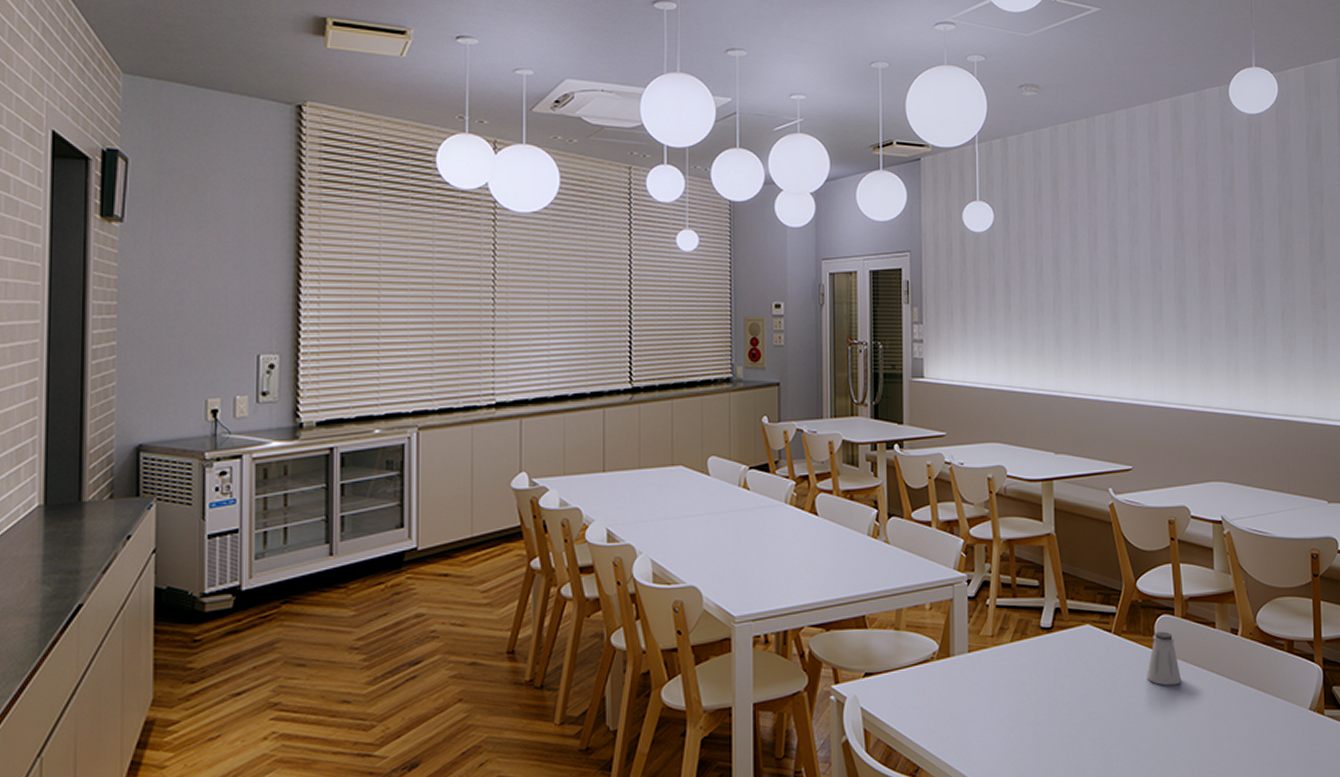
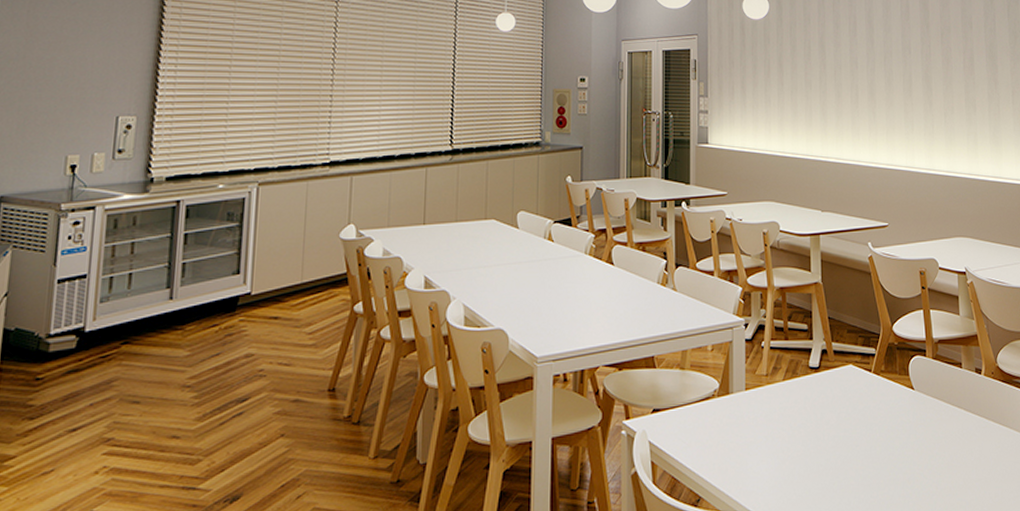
saltshaker: present [1145,631,1182,686] -> none [902,371,934,421]

